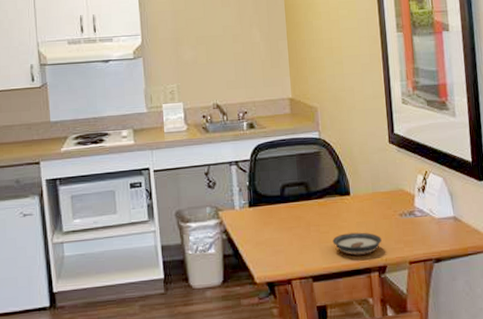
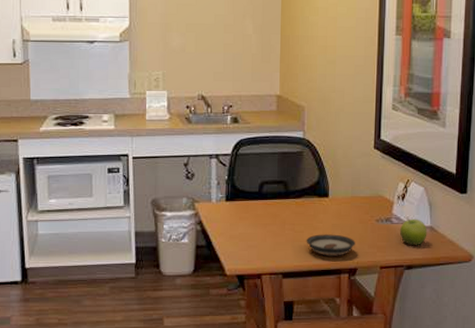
fruit: none [423,210,452,237] -> present [399,218,428,245]

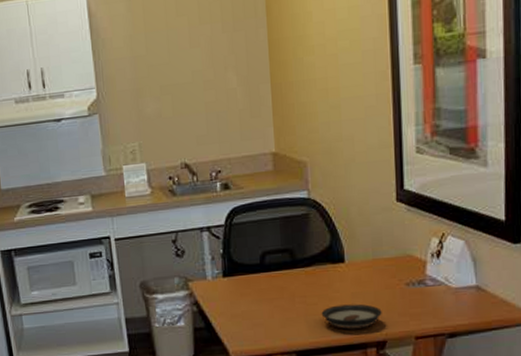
fruit: present [399,218,428,245] -> none [436,278,473,309]

